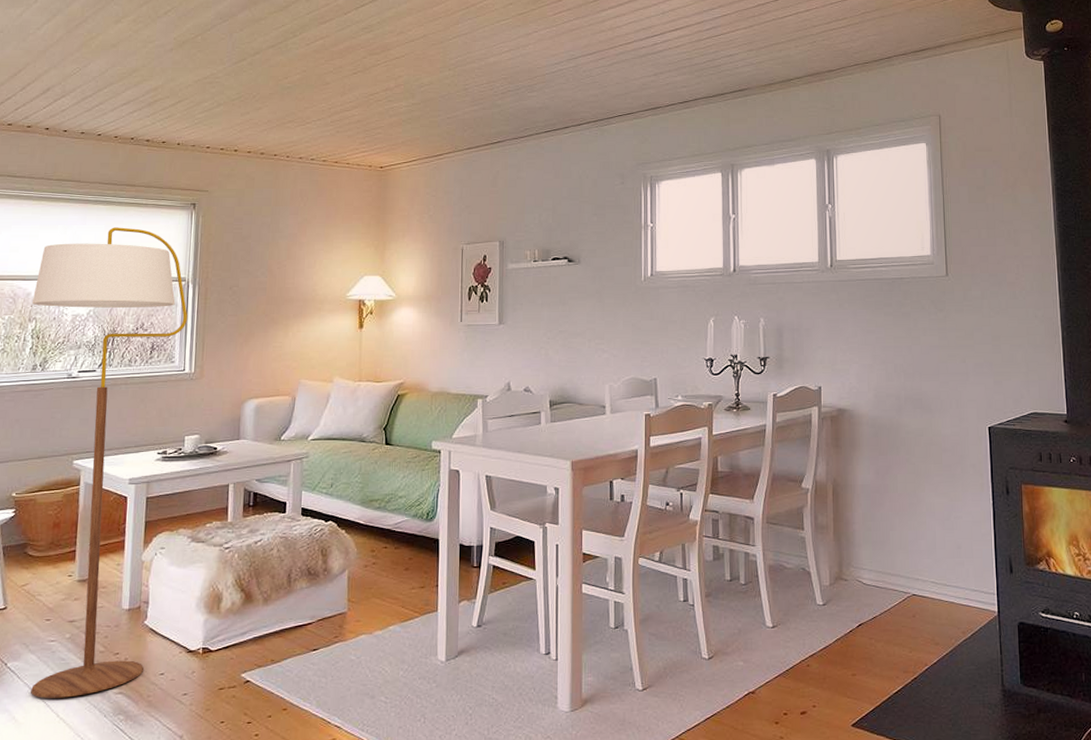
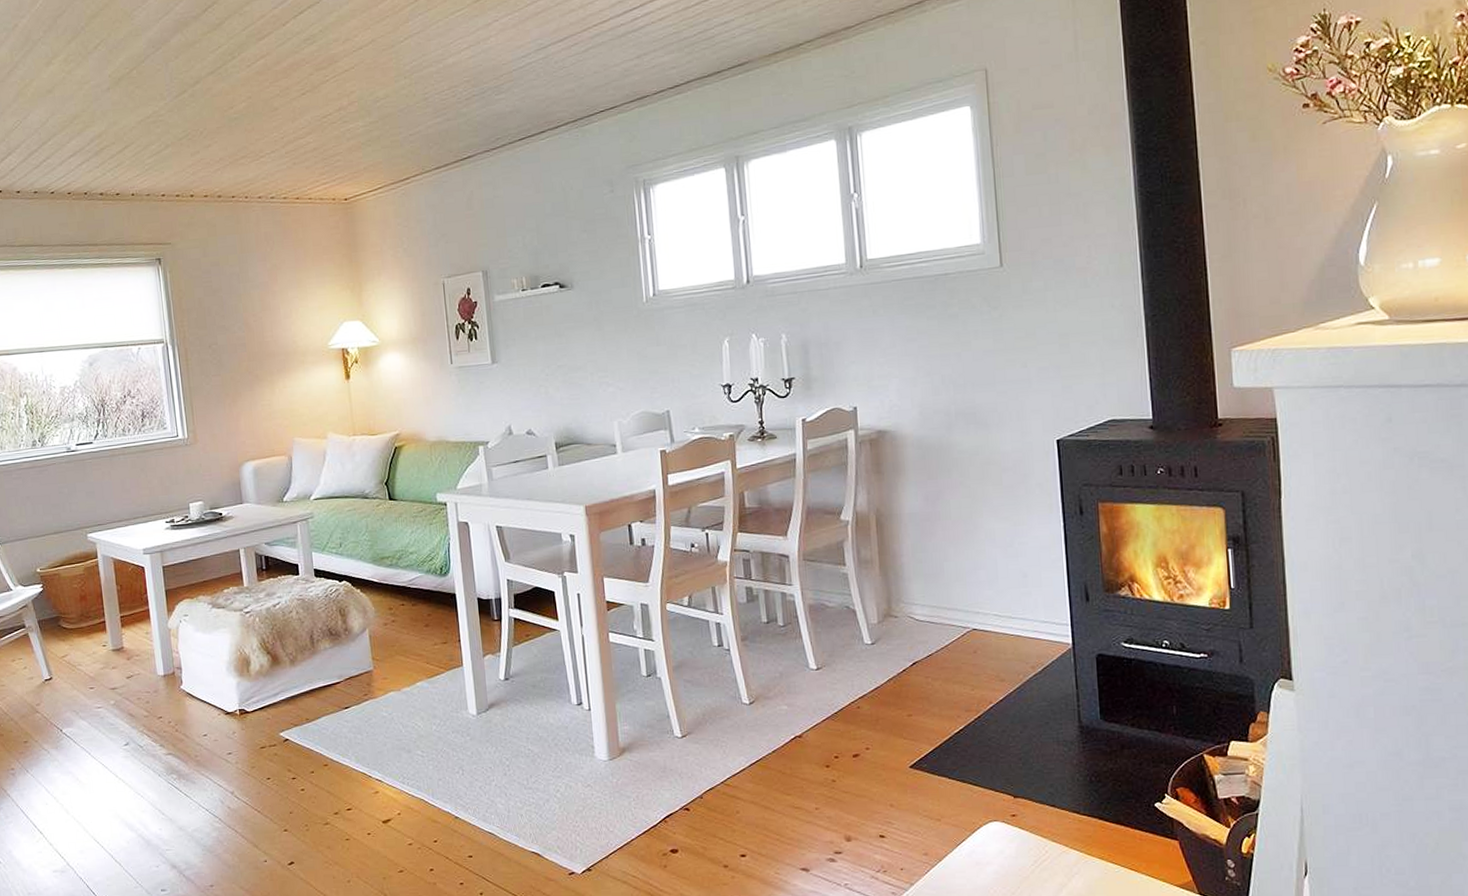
floor lamp: present [31,227,188,698] -> none [19,290,187,761]

